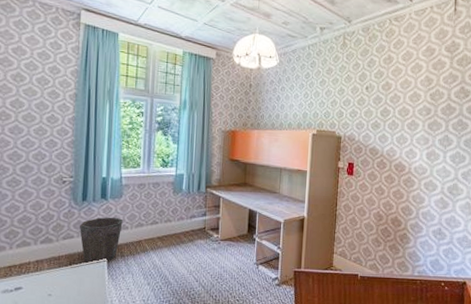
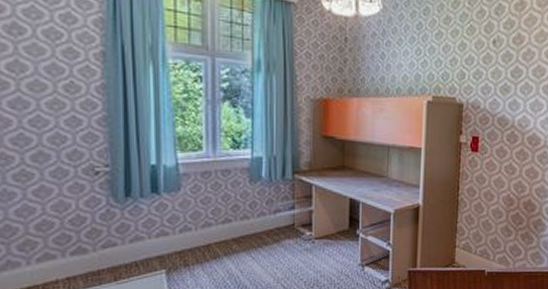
waste bin: present [79,217,123,263] -> none [123,216,184,276]

